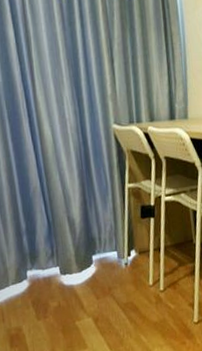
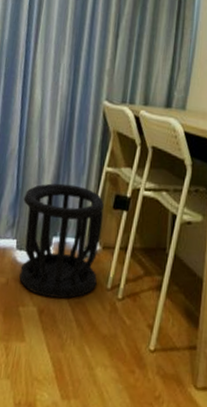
wastebasket: none [56,206,140,308] -> present [19,183,104,299]

